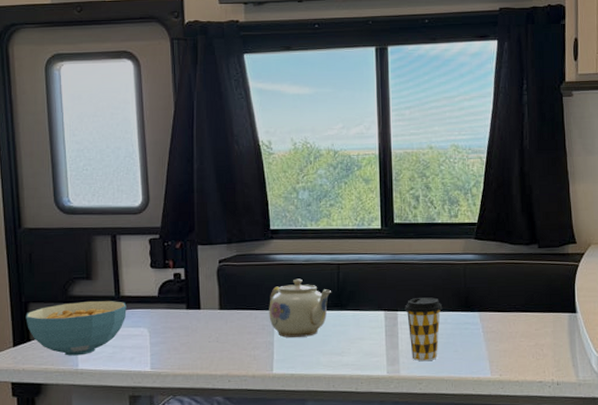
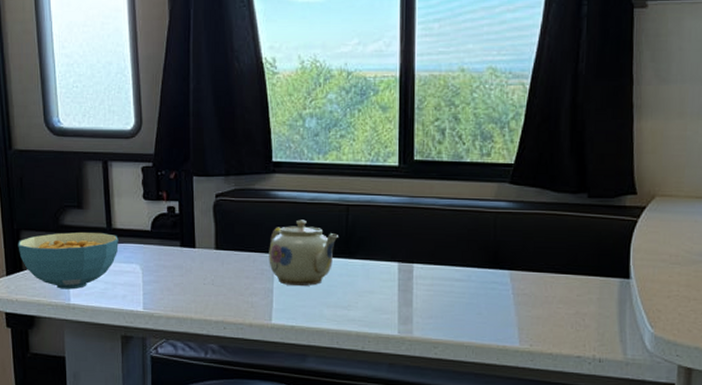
coffee cup: present [405,297,443,362] -> none [422,249,467,323]

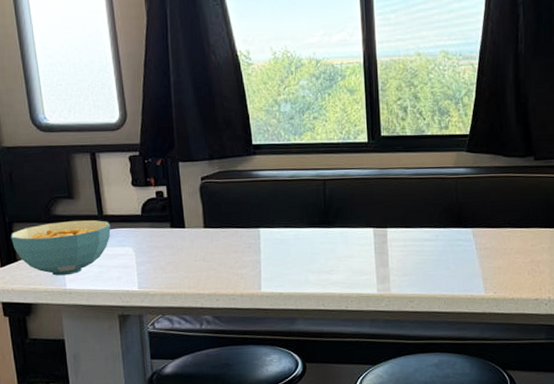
teapot: present [269,219,338,287] -> none [254,195,317,257]

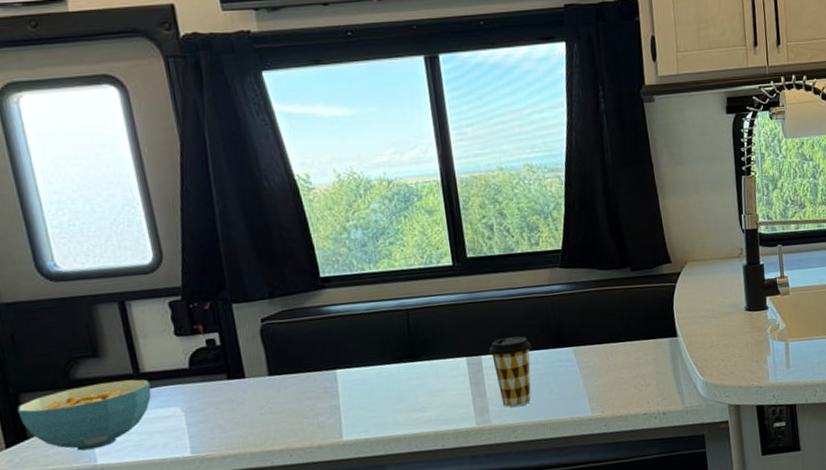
coffee cup: none [394,213,434,280] -> present [489,336,532,408]

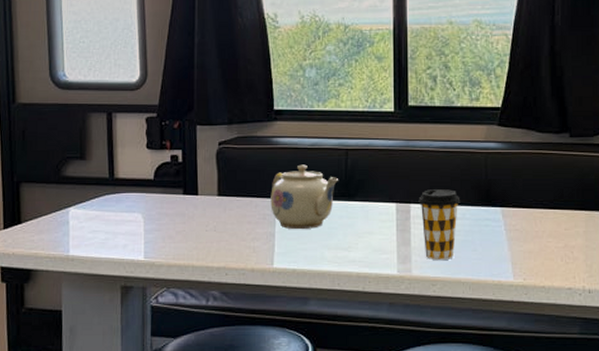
cereal bowl: present [17,379,152,451] -> none [17,183,121,241]
teapot: none [329,330,402,399] -> present [271,164,338,230]

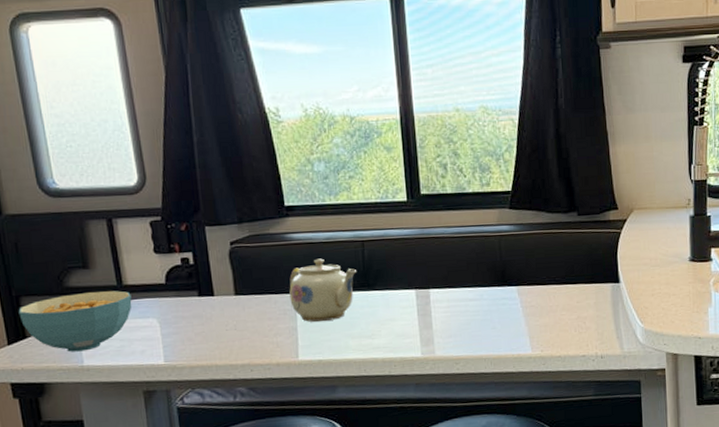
cereal bowl: none [17,183,121,241] -> present [18,290,132,352]
coffee cup: present [418,189,461,261] -> none [437,273,478,341]

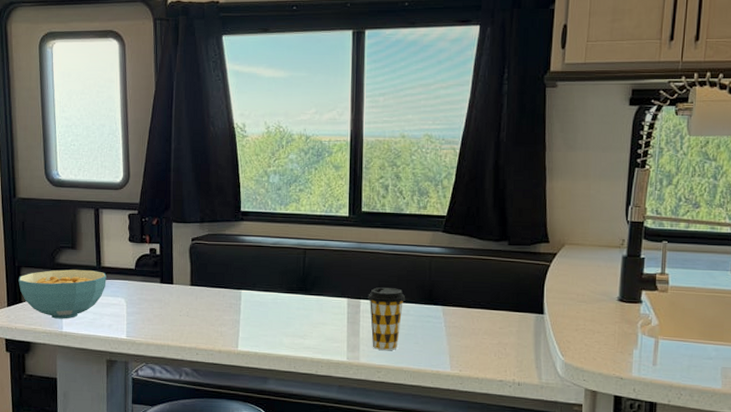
teapot: present [289,258,356,322] -> none [236,261,296,318]
coffee cup: none [437,273,478,341] -> present [368,287,406,351]

